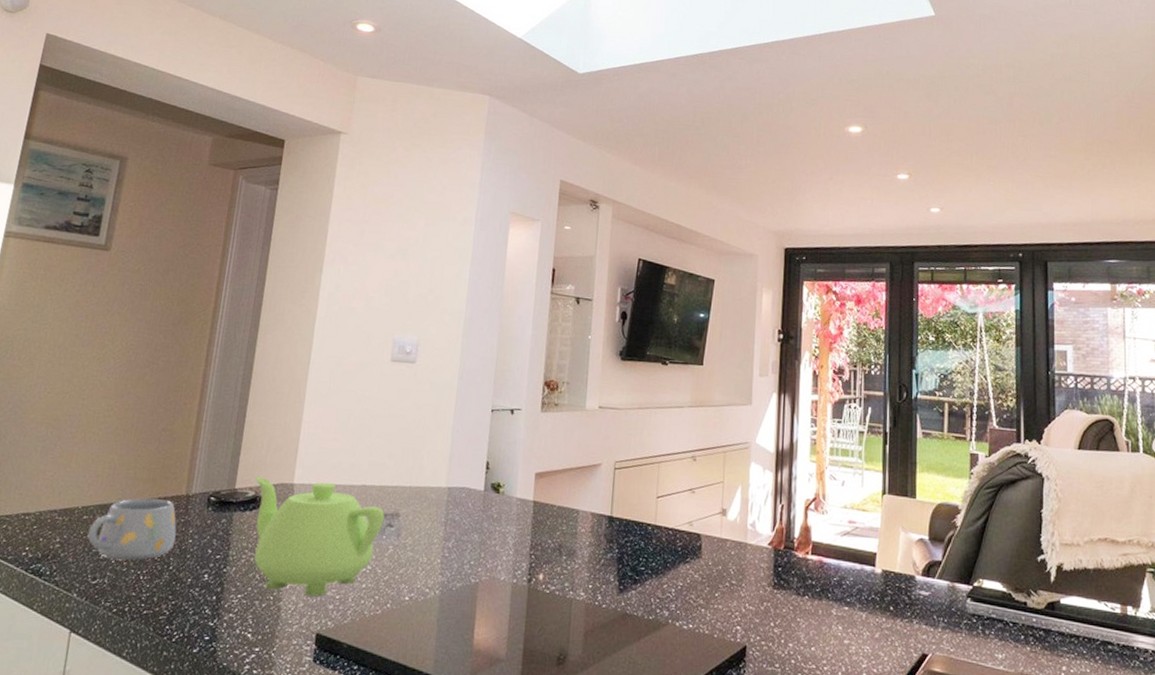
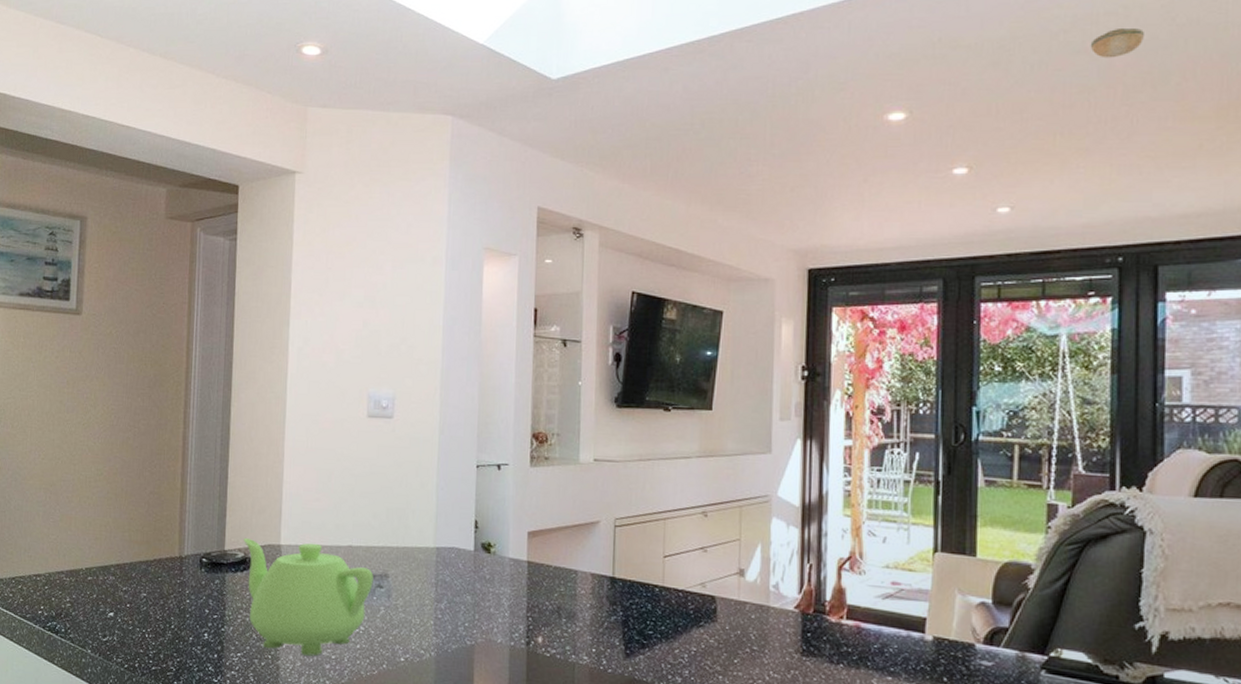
mug: present [87,498,177,561] -> none [94,560,174,620]
smoke detector: none [996,77,1033,100] -> present [1090,27,1144,58]

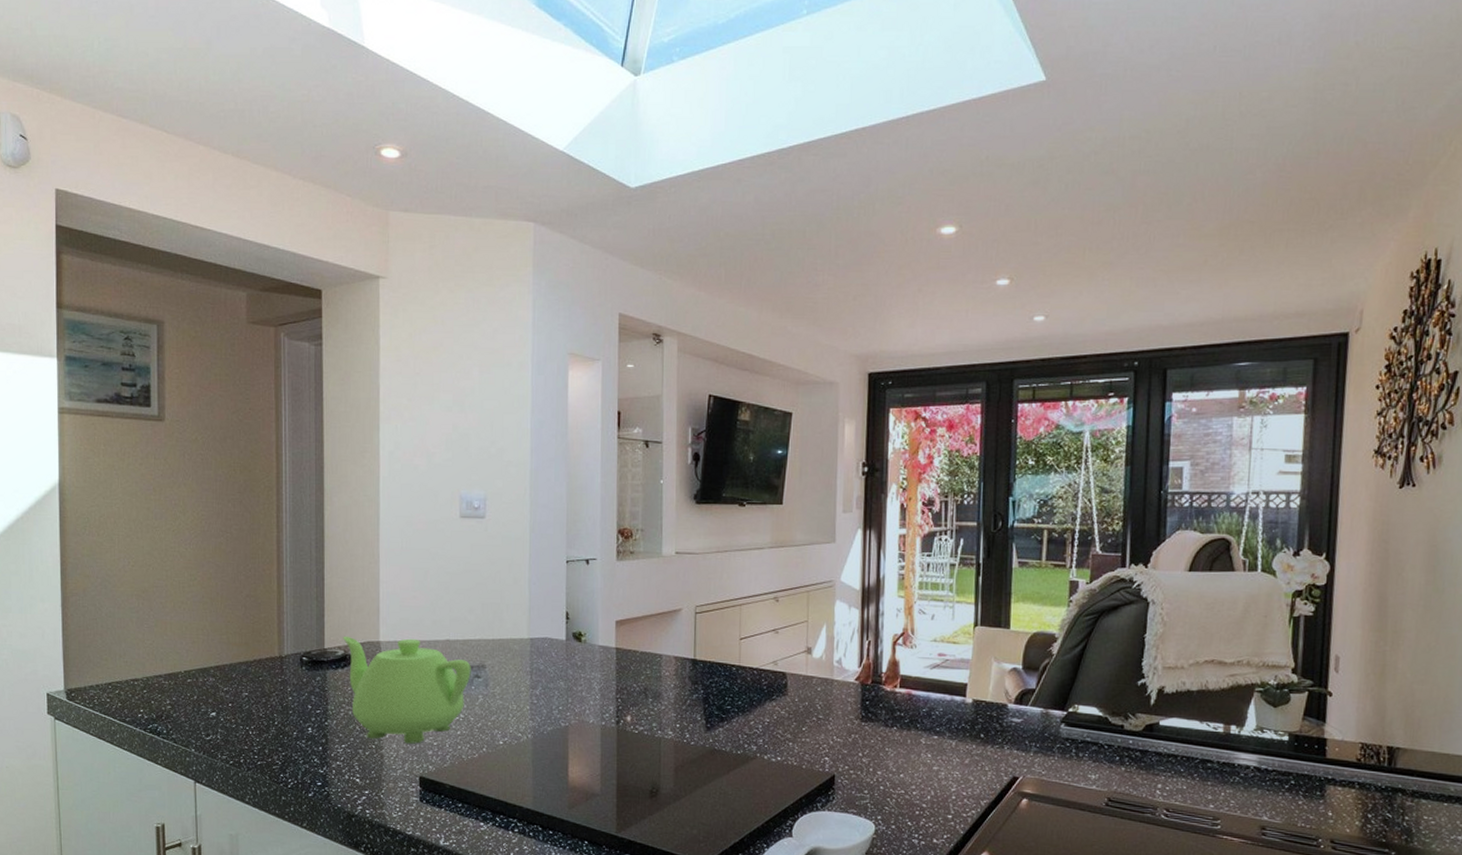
smoke detector: present [1090,27,1144,58] -> none [1116,150,1162,179]

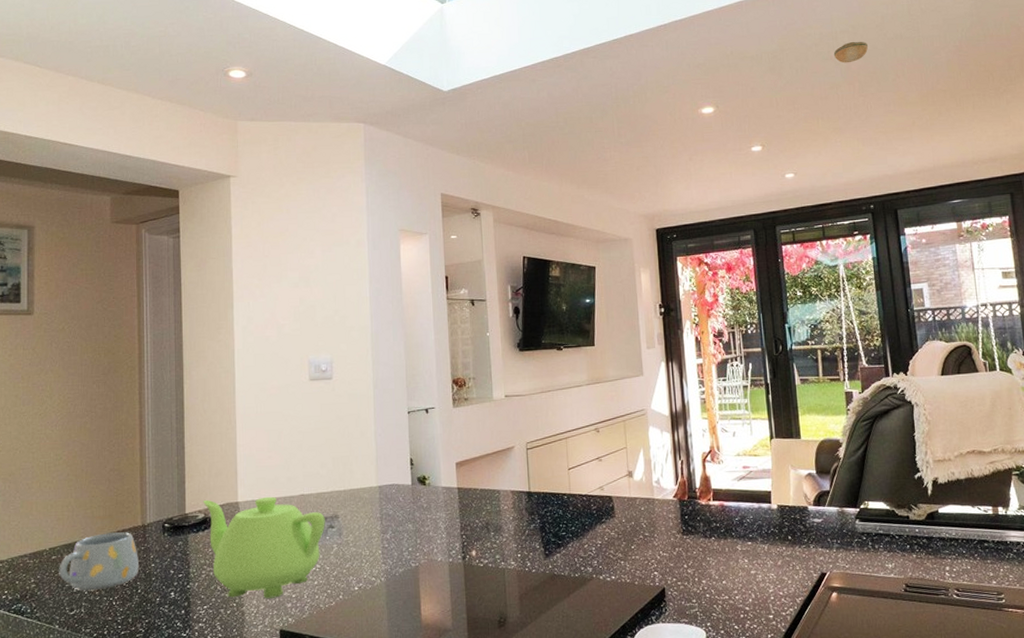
mug: none [194,661,275,718] -> present [59,532,139,591]
smoke detector: none [1116,150,1162,179] -> present [833,41,868,63]

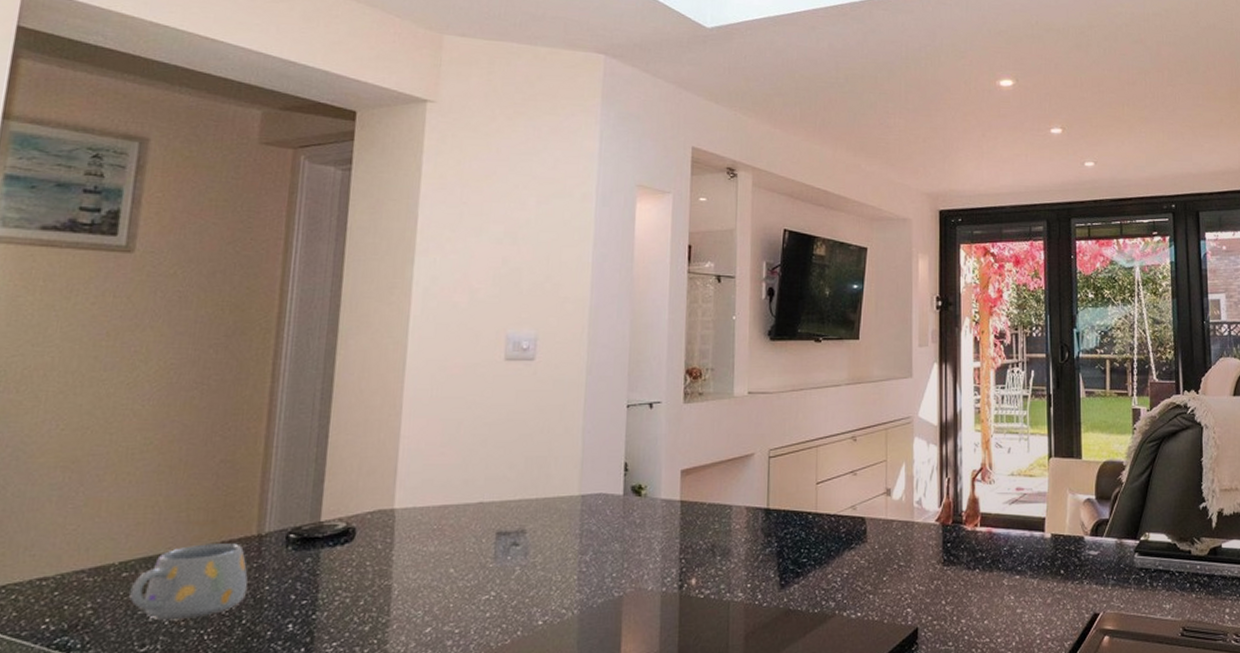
teapot: present [203,496,325,598] -> none [346,503,508,634]
smoke detector: present [833,41,868,63] -> none [1144,26,1180,49]

